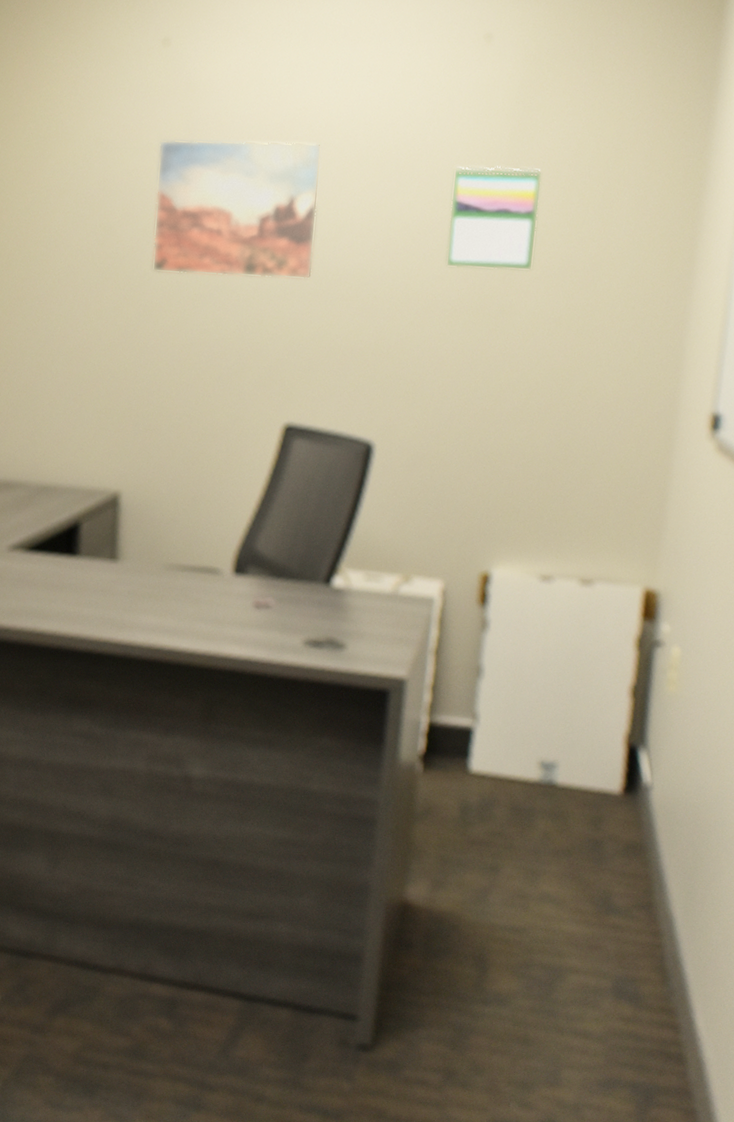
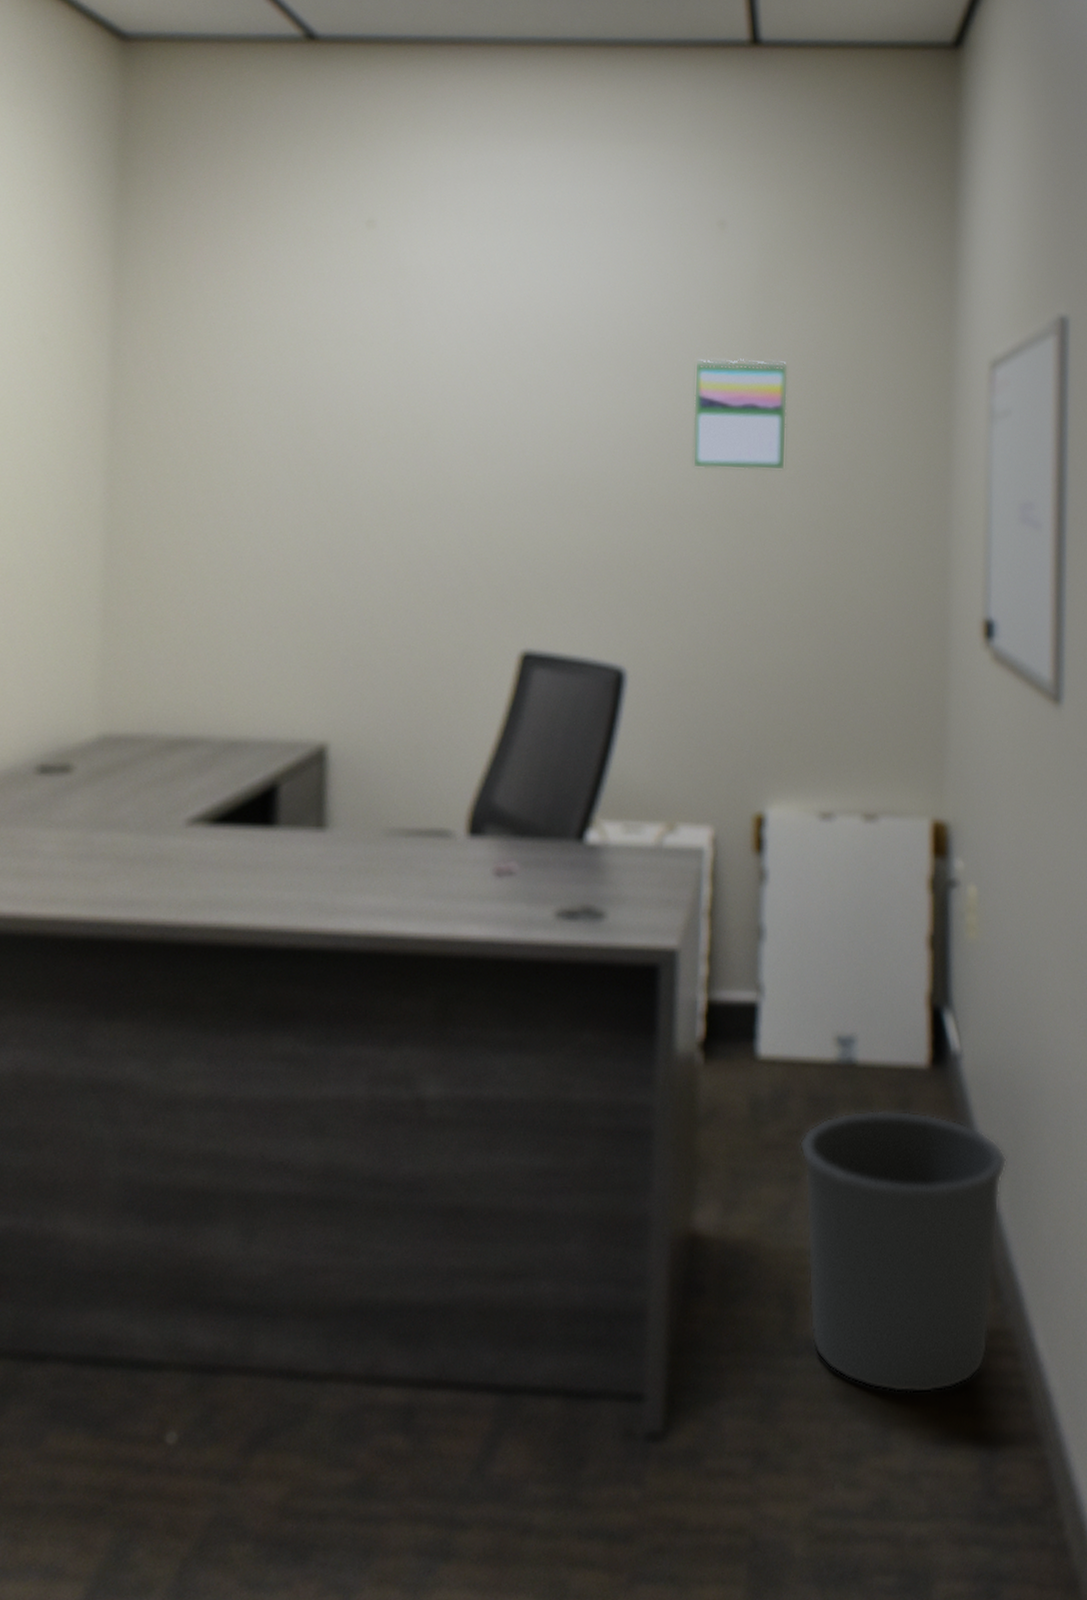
wall art: present [152,139,322,280] -> none [360,330,550,485]
waste bin: none [498,822,685,1048] -> present [798,1109,1007,1394]

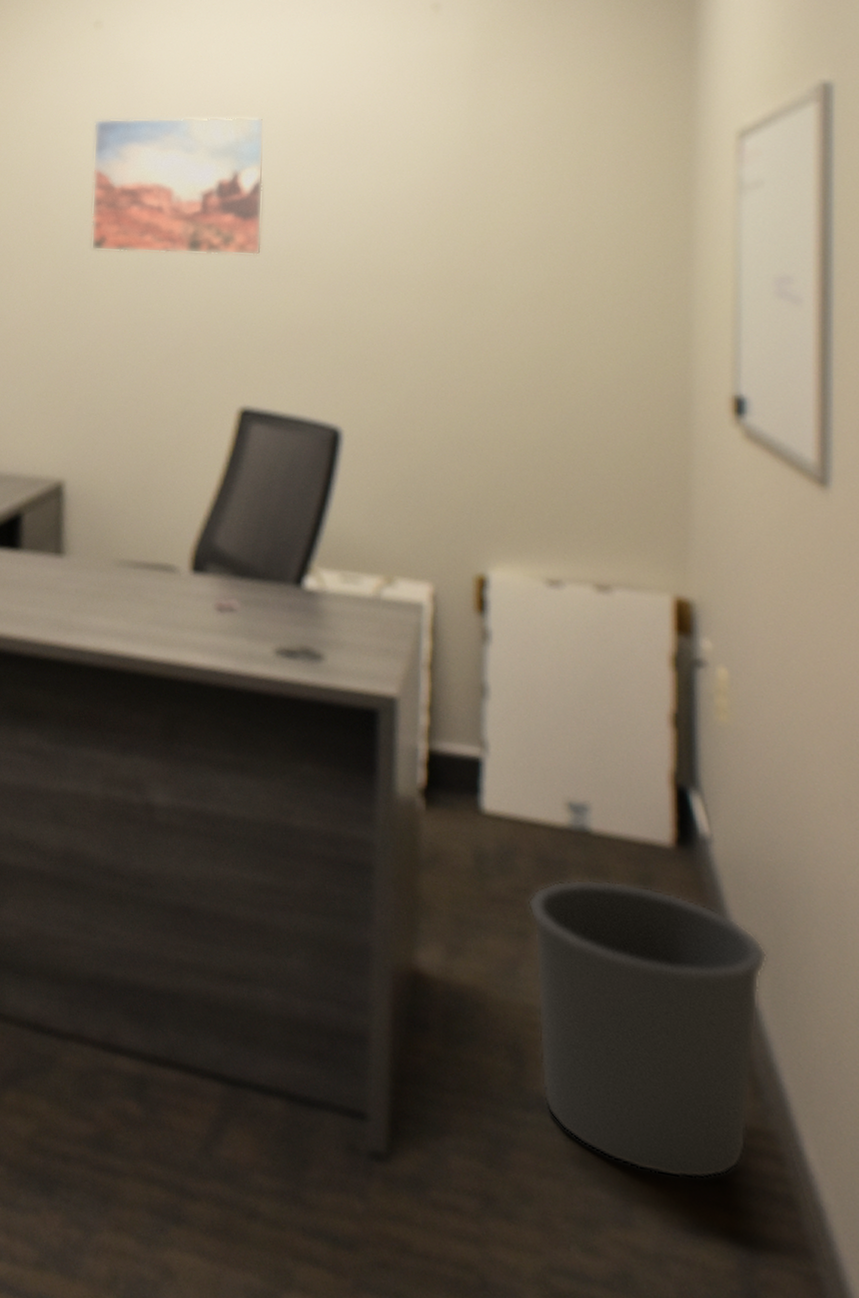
wall art: none [360,330,550,485] -> present [90,117,265,256]
calendar: present [692,358,788,471] -> none [407,135,507,243]

